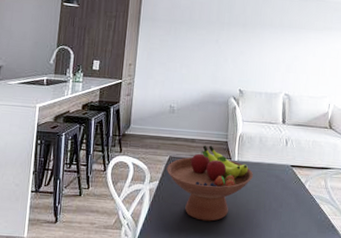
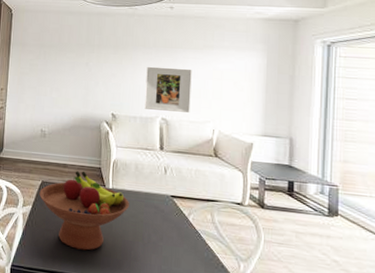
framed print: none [269,45,313,89] -> present [144,66,192,113]

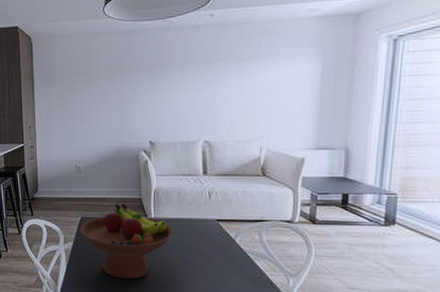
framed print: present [144,66,192,113] -> none [185,85,236,133]

